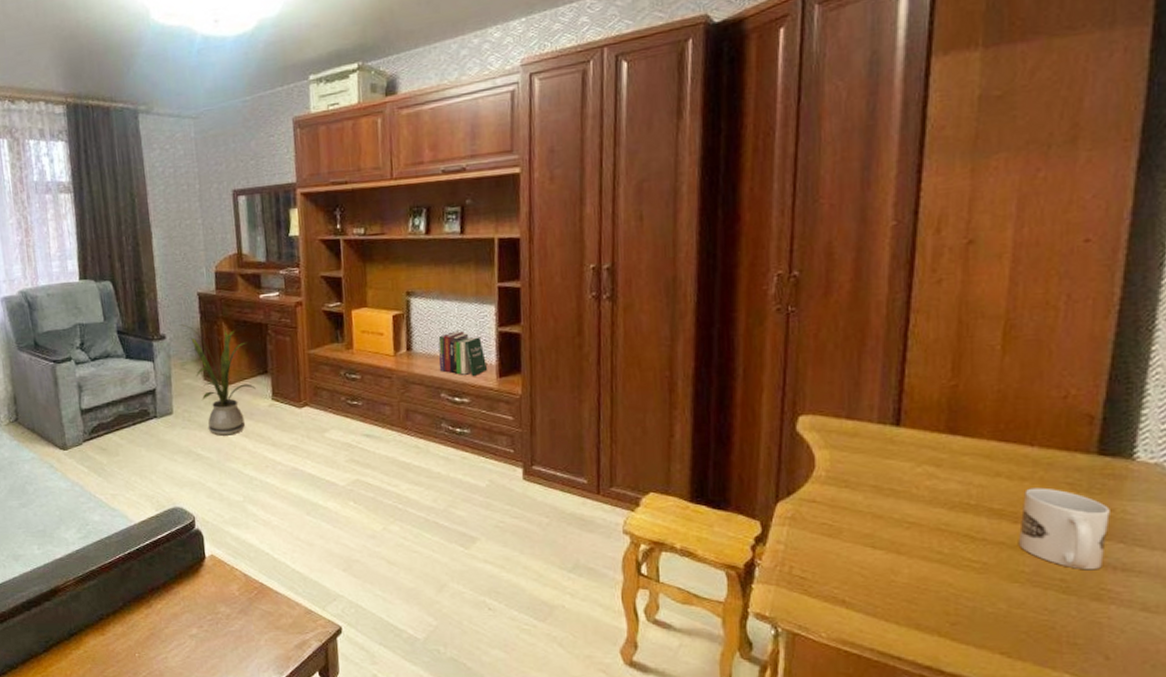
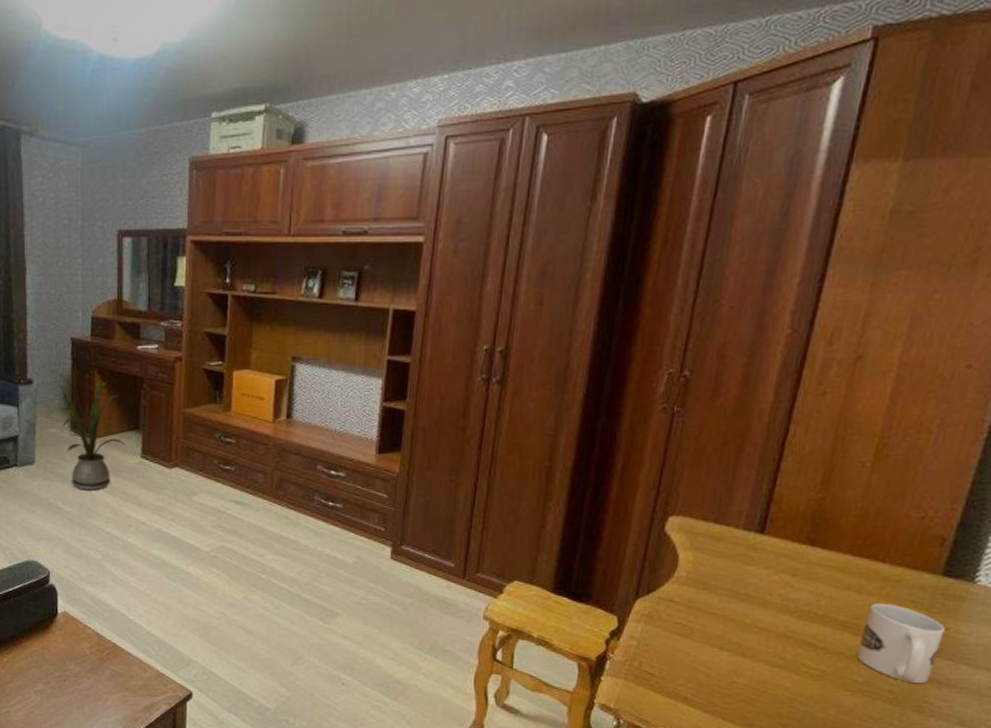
books: present [438,331,488,377] -> none [318,402,368,451]

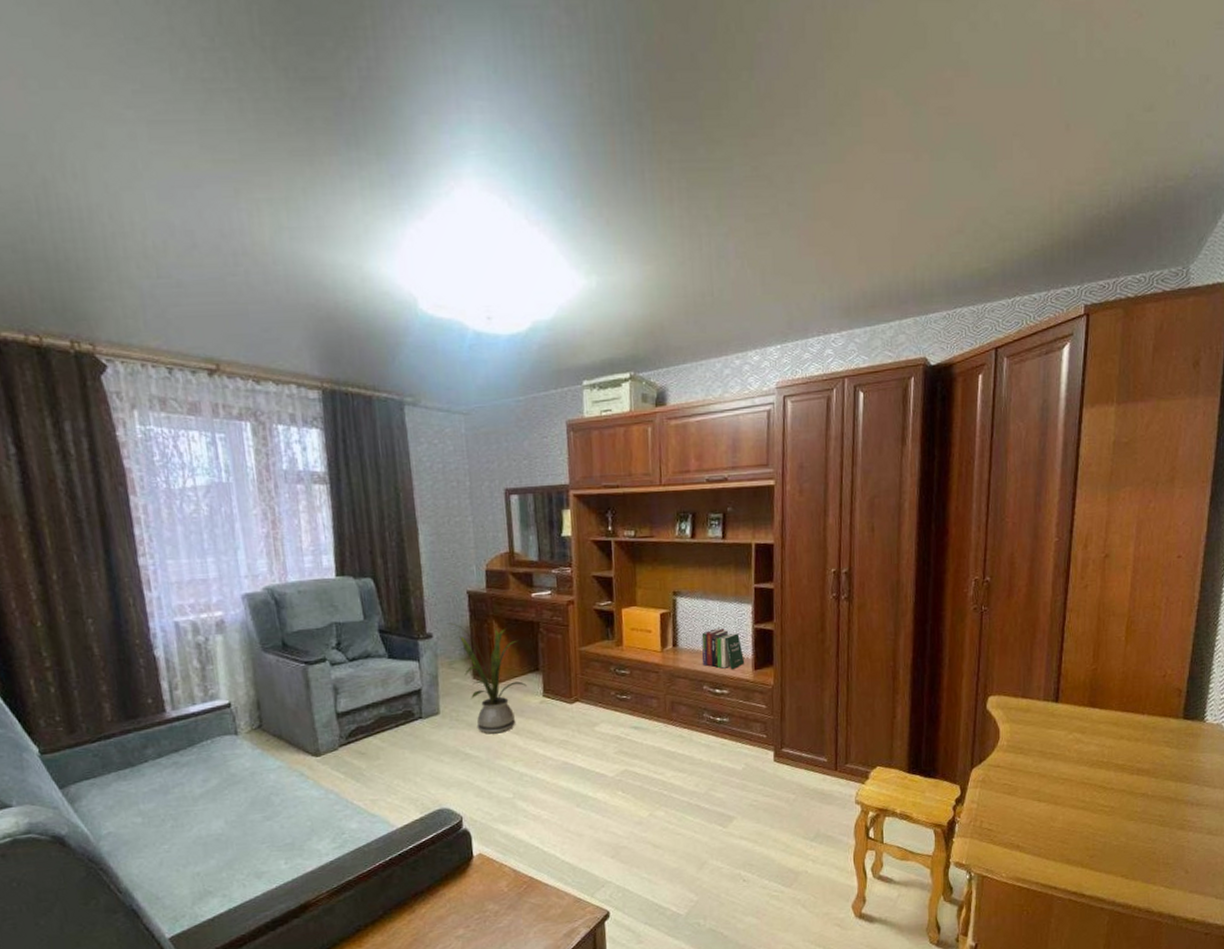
books: none [318,402,368,451] -> present [701,628,745,670]
mug: present [855,602,945,684] -> none [1133,746,1190,807]

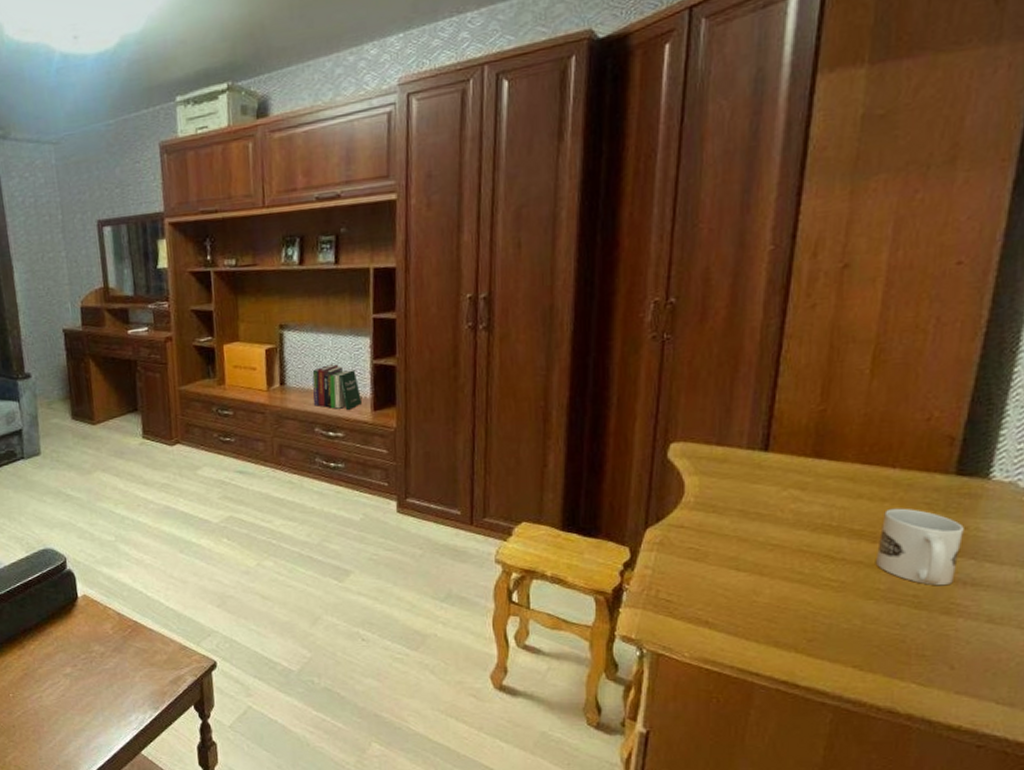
house plant: present [447,623,527,734] -> none [44,362,126,476]
mug: none [1133,746,1190,807] -> present [875,508,964,586]

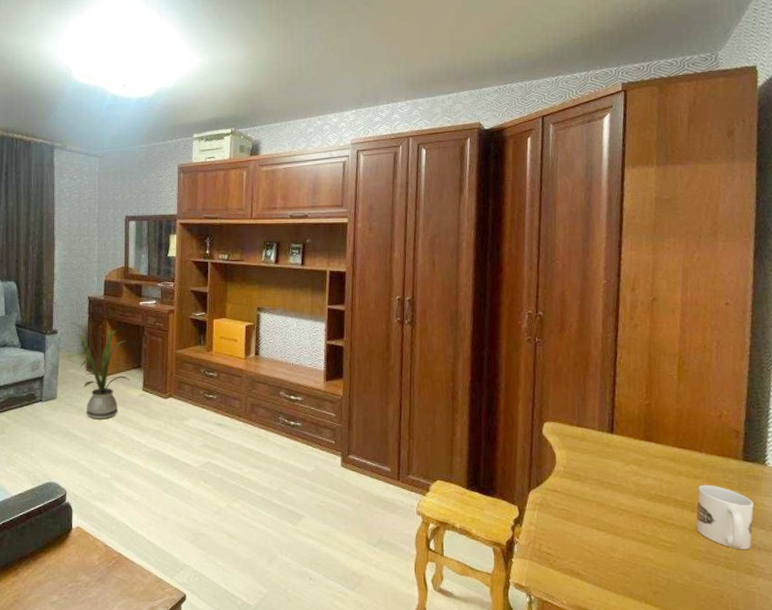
house plant: none [44,362,126,476] -> present [70,322,130,420]
books: present [312,364,363,411] -> none [280,342,318,380]

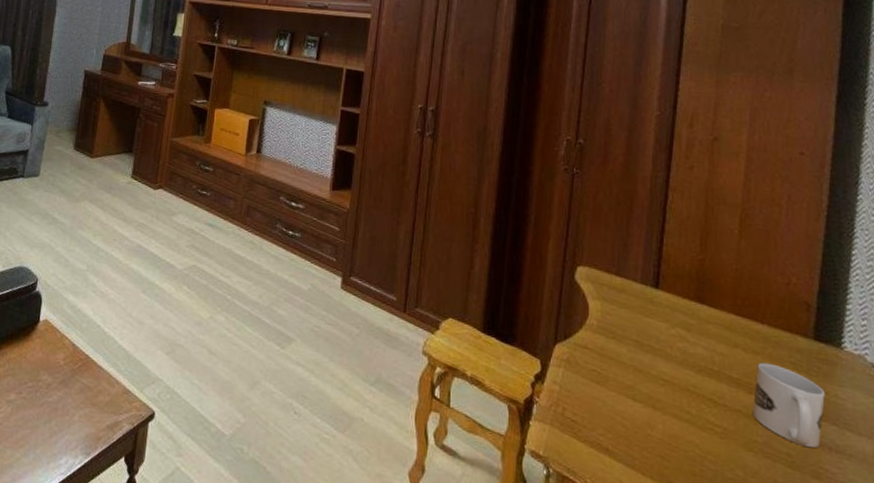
house plant: present [70,322,130,420] -> none [62,95,120,205]

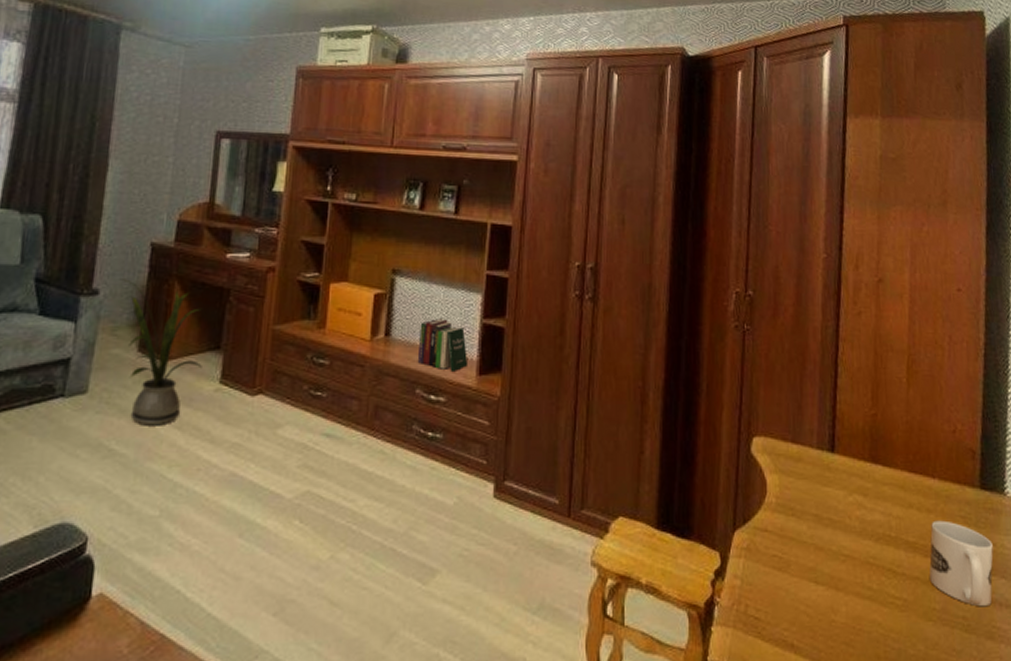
house plant: none [62,95,120,205] -> present [119,279,202,426]
books: none [282,142,324,186] -> present [417,319,469,373]

